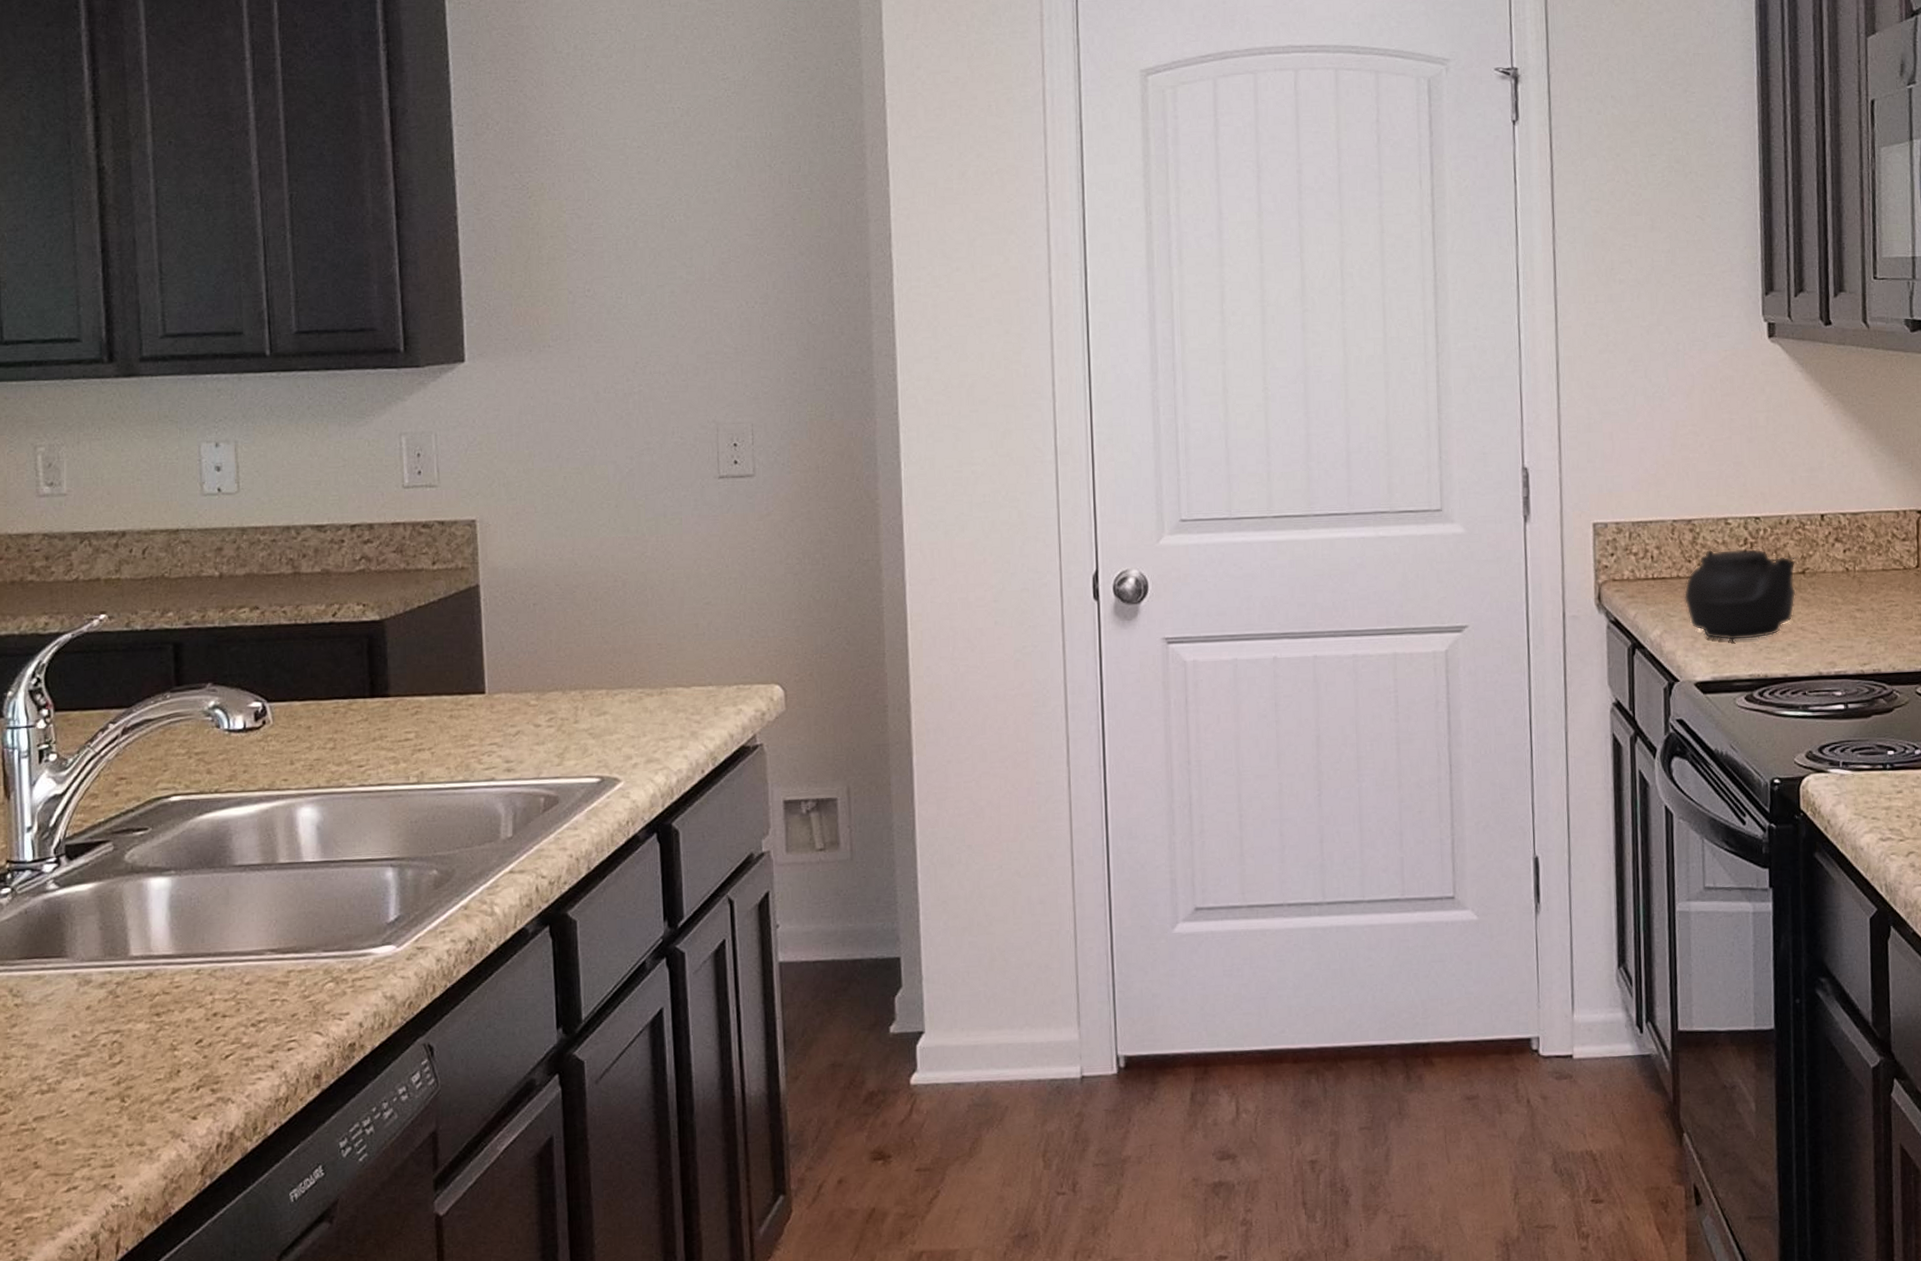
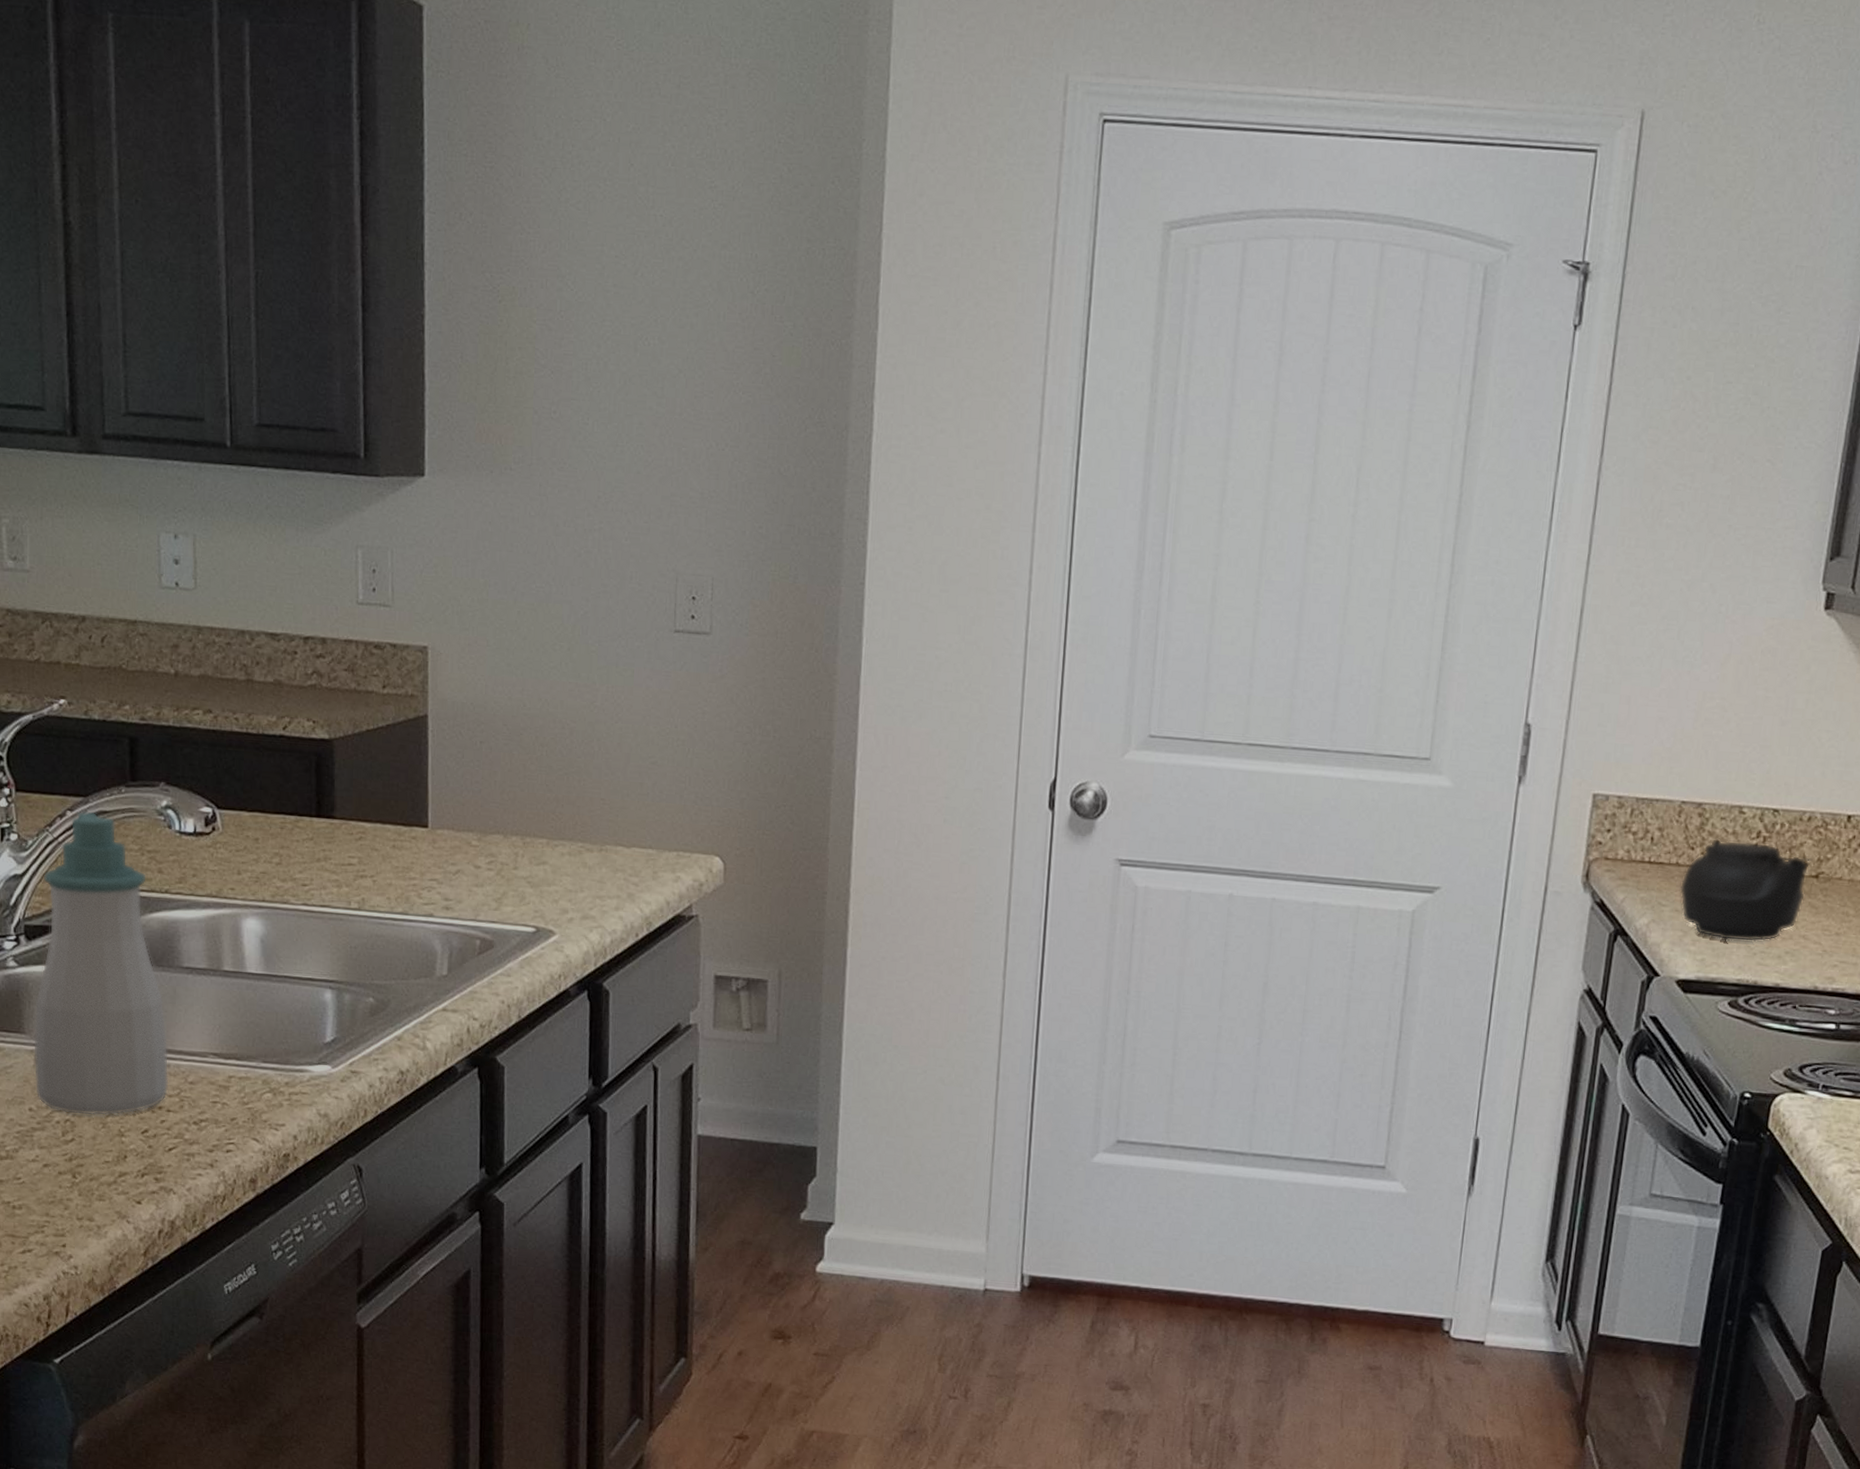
soap bottle: none [77,721,224,1035] -> present [33,811,169,1116]

